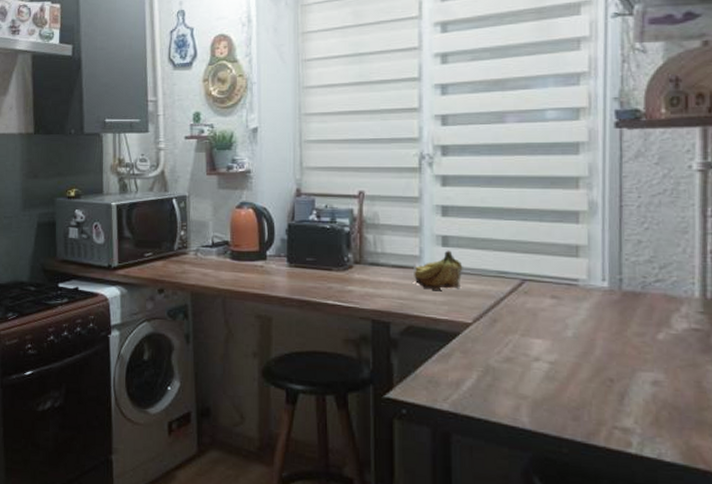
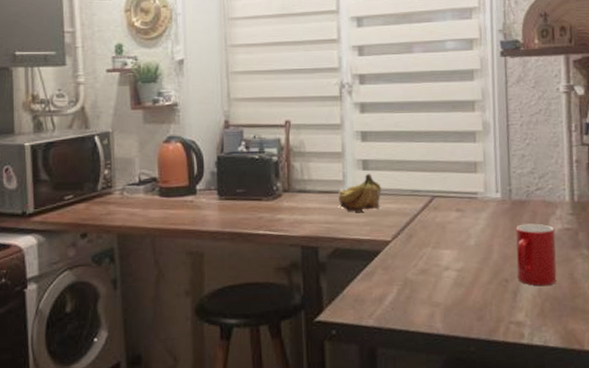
cup: none [625,319,679,392] -> present [515,223,557,287]

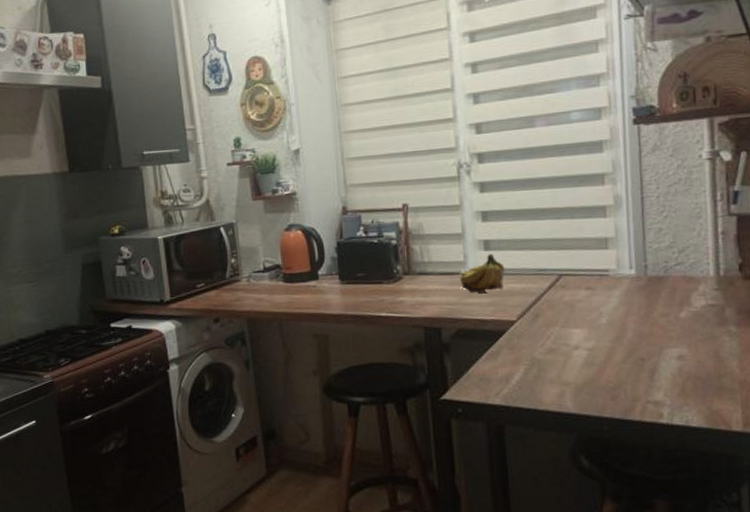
cup: present [515,223,557,287] -> none [652,300,700,365]

